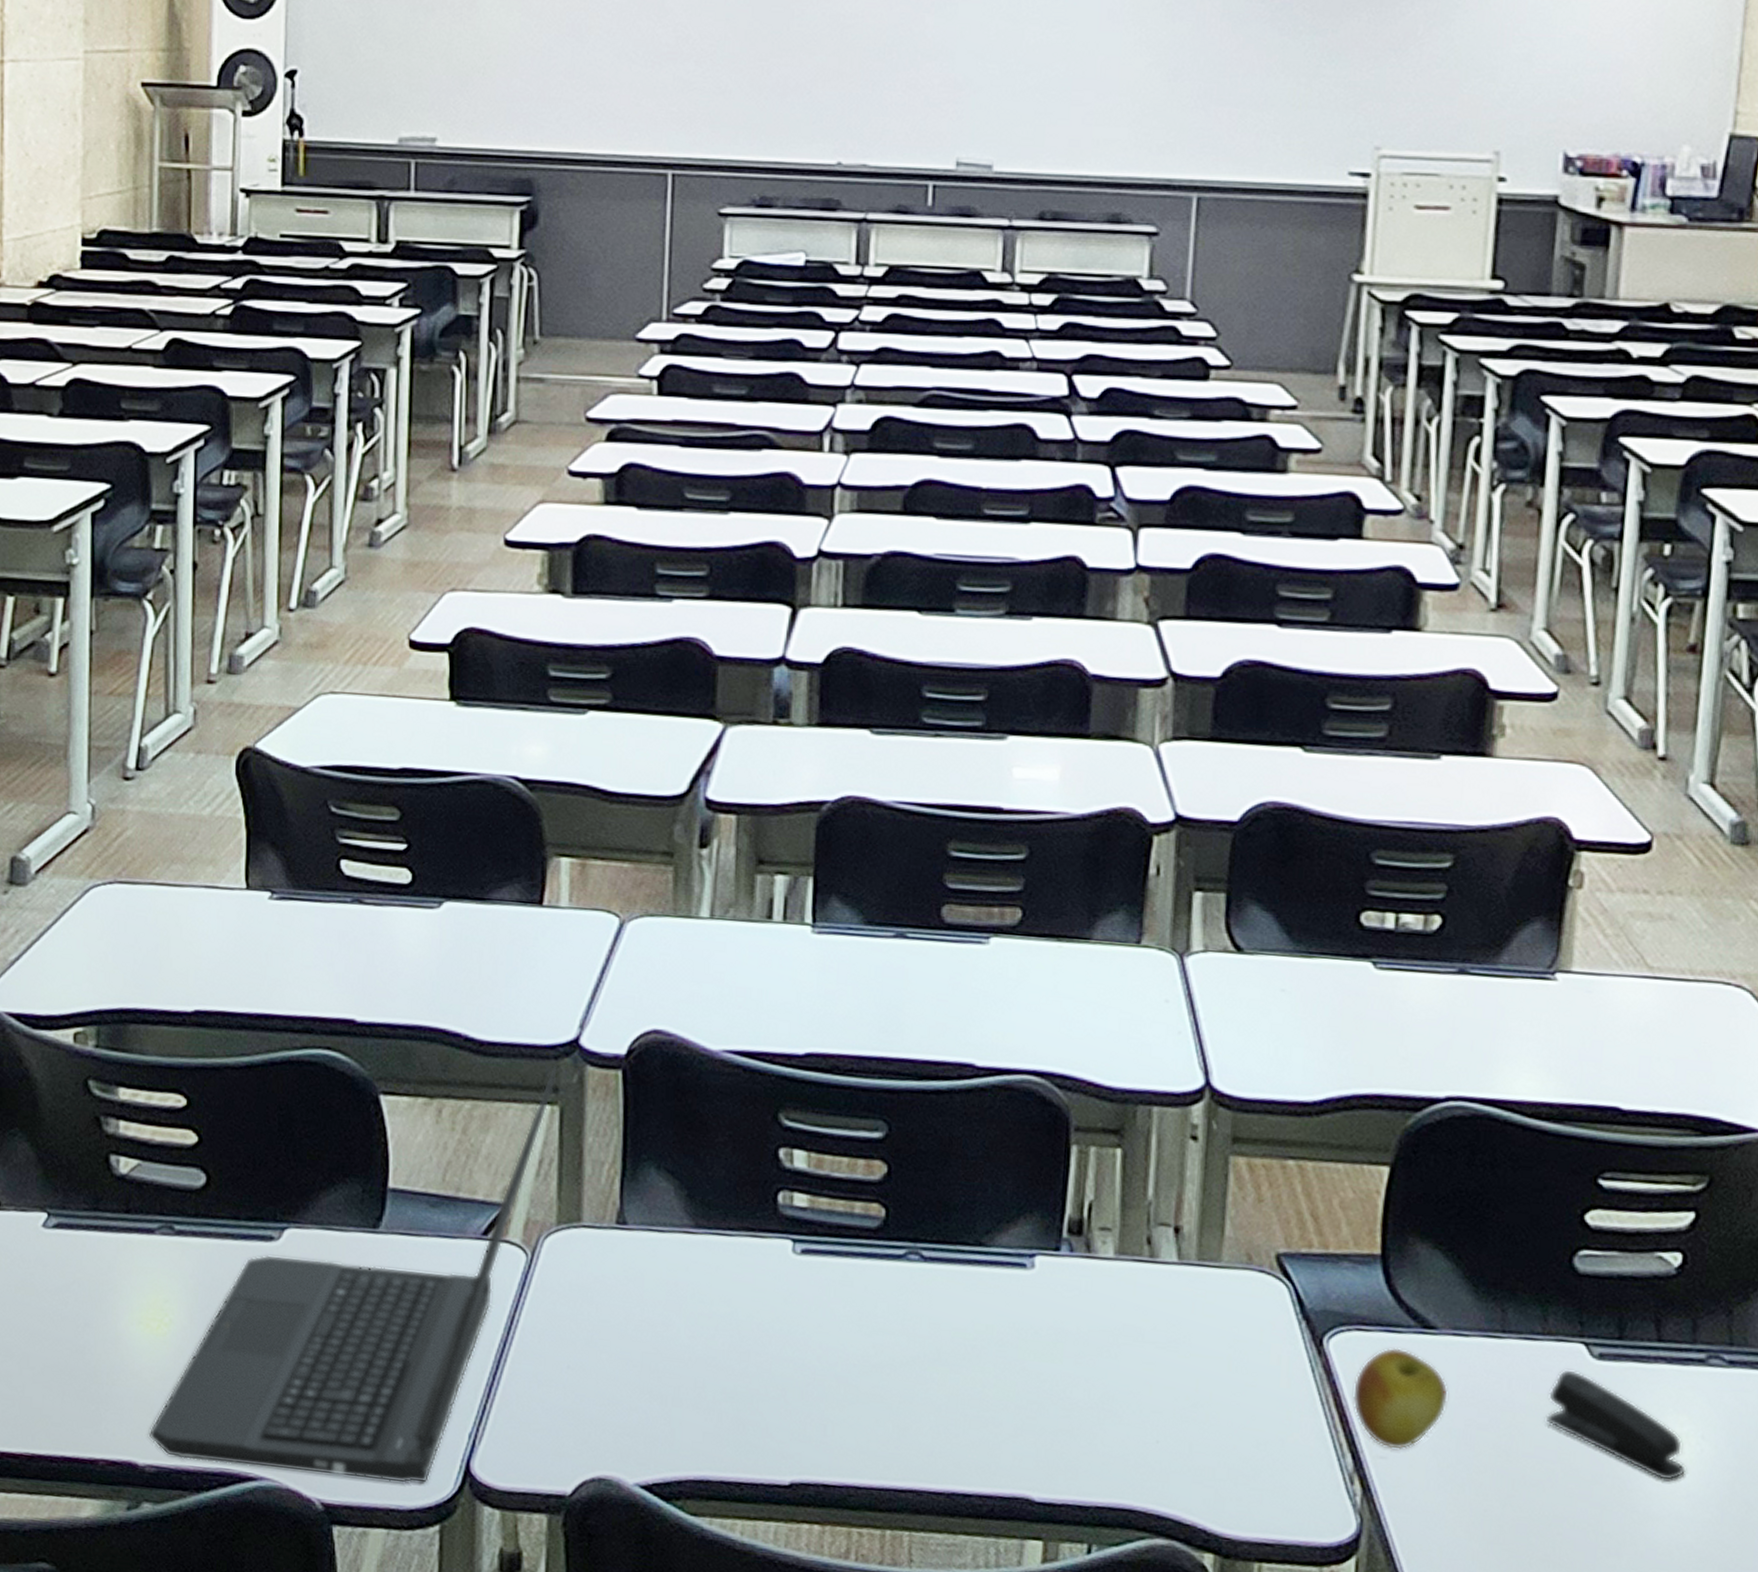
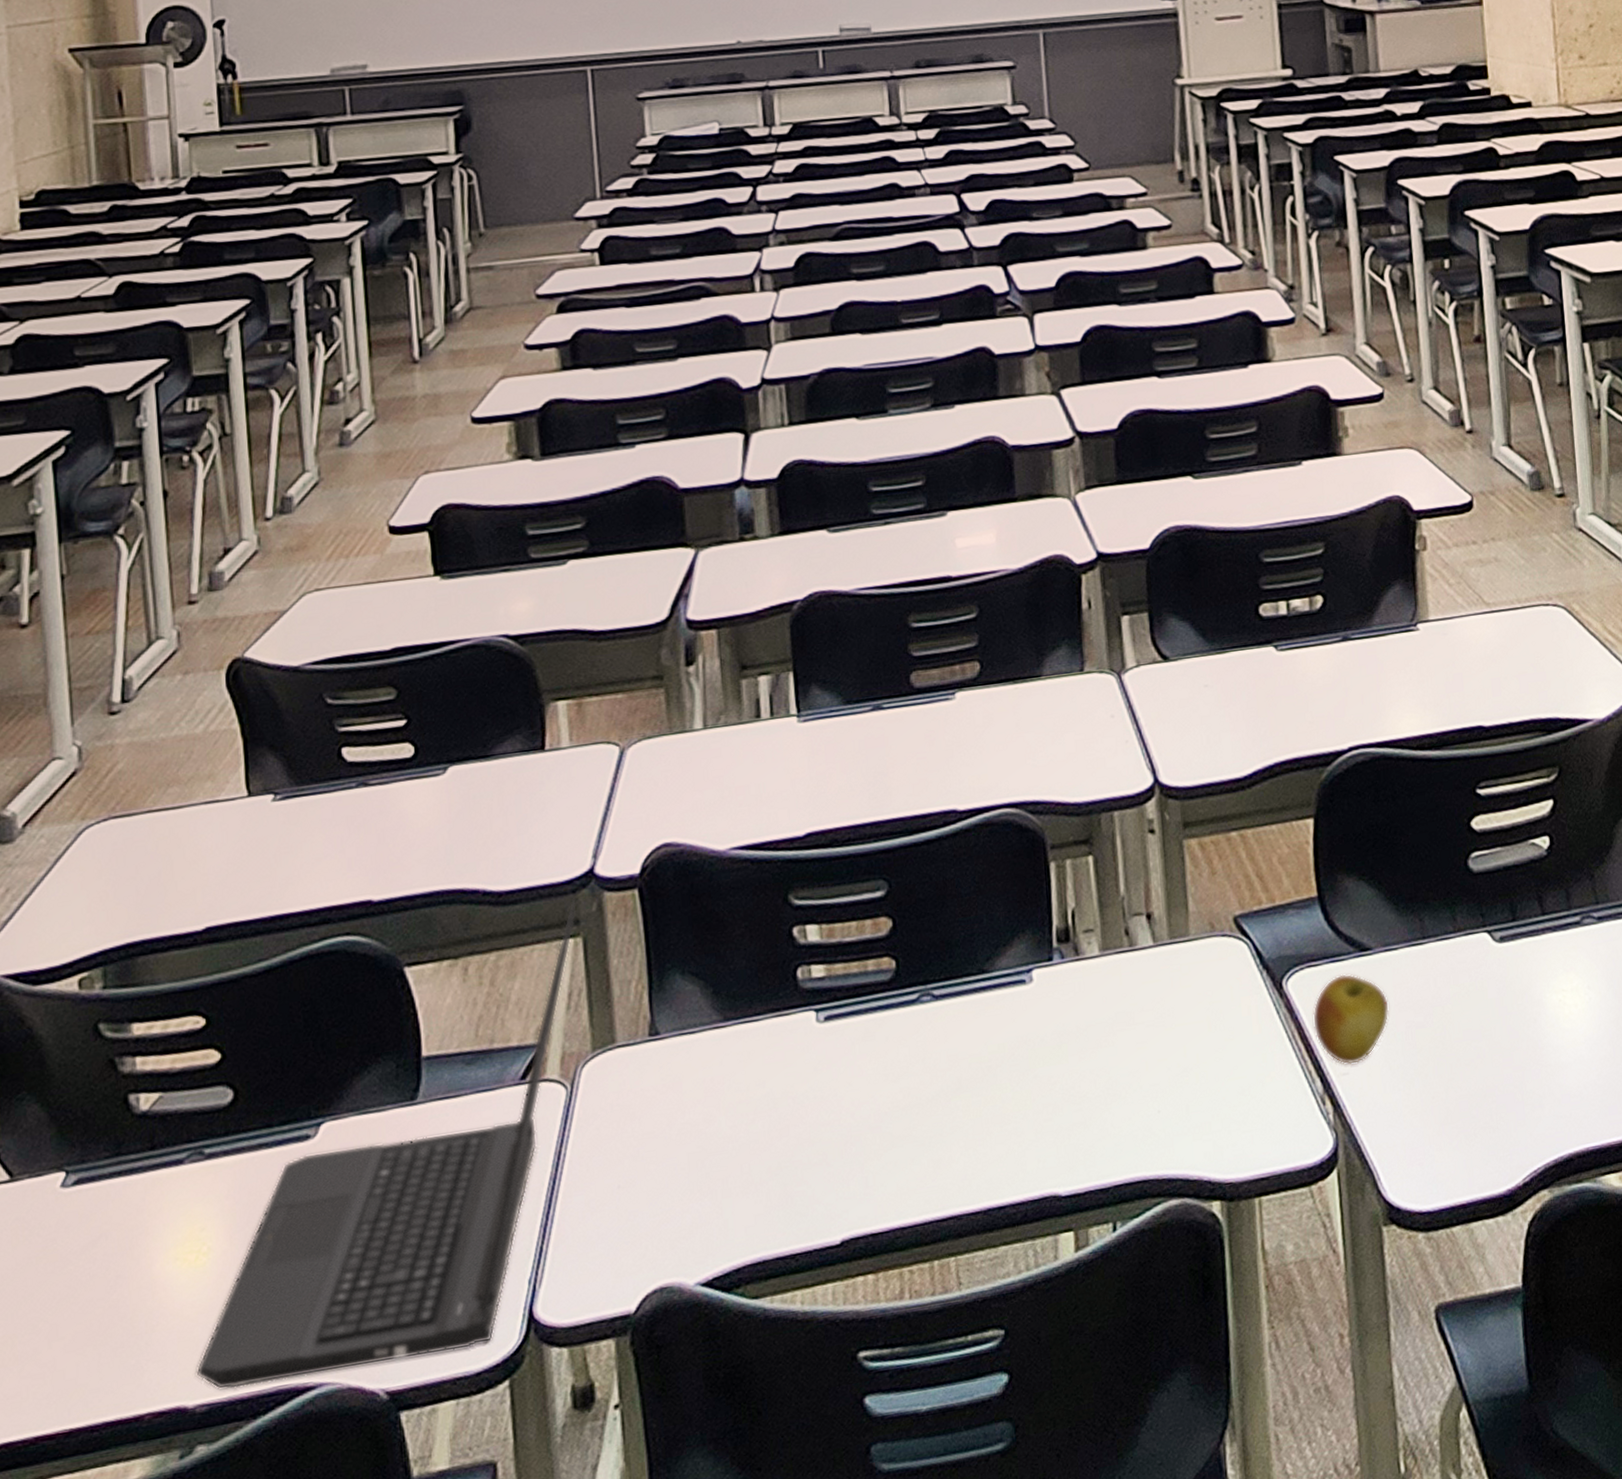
stapler: present [1546,1370,1686,1481] -> none [1467,957,1581,1032]

